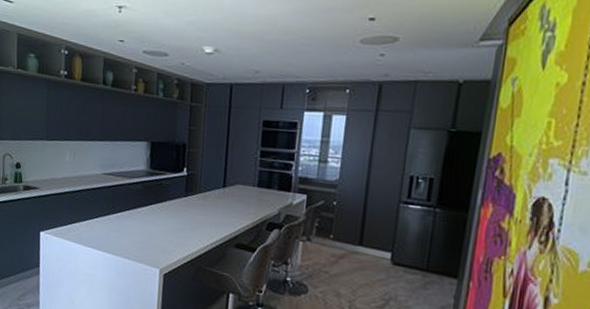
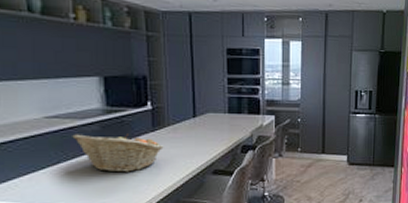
fruit basket: none [121,191,193,232] -> present [72,134,164,173]

